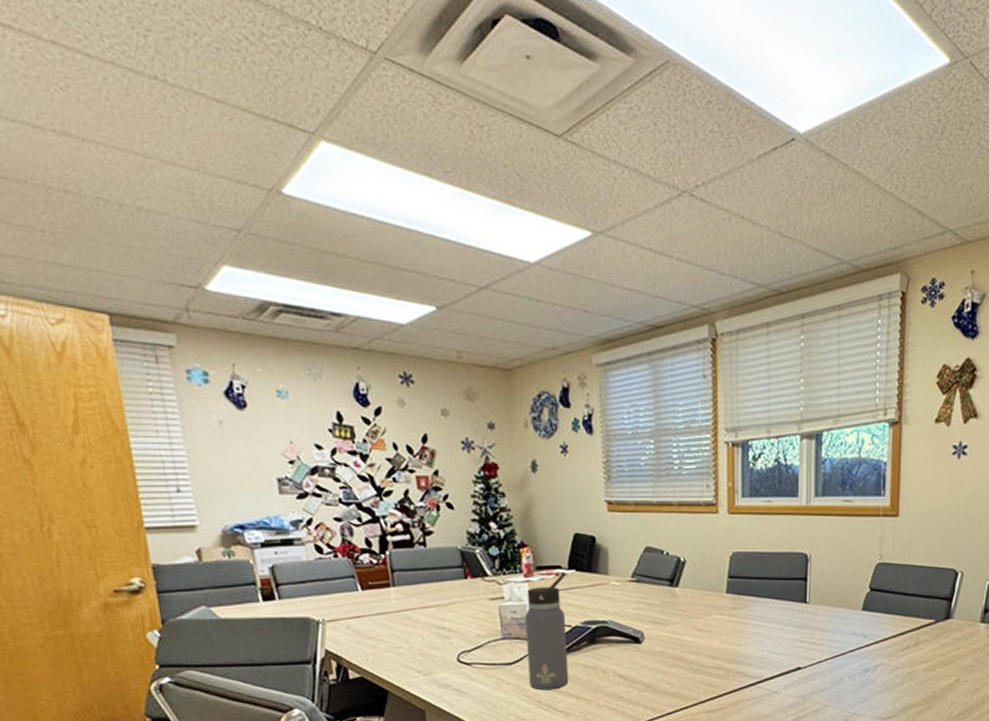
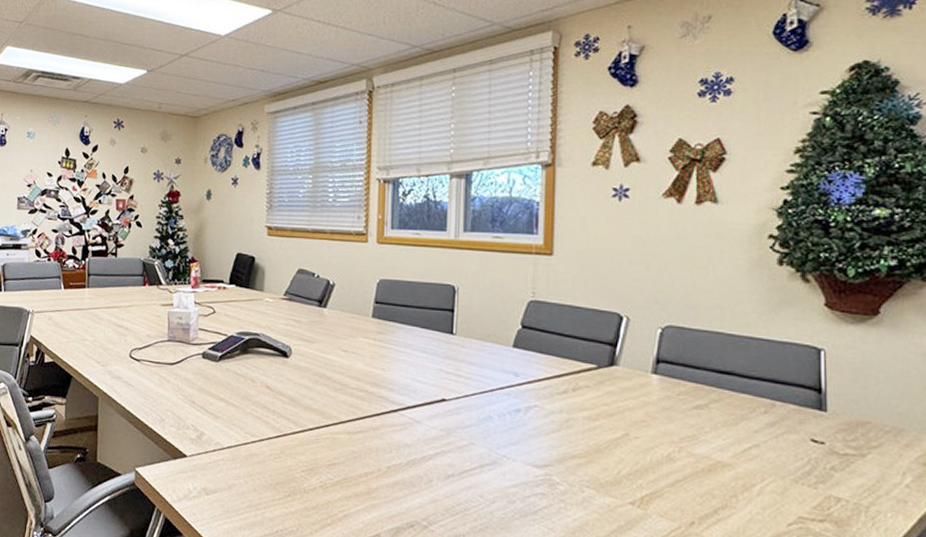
water bottle: present [525,572,569,691] -> none [187,286,227,393]

